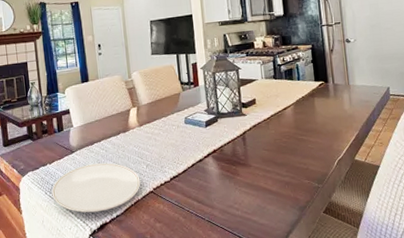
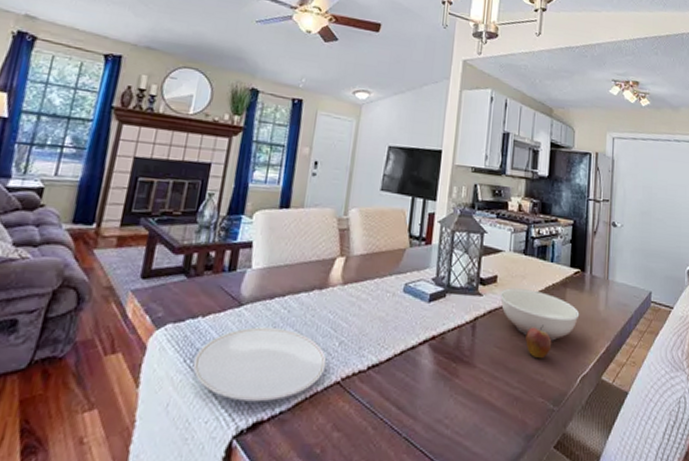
bowl: none [259,104,329,139] -> present [499,288,580,341]
fruit: none [286,128,310,153] -> present [525,325,552,359]

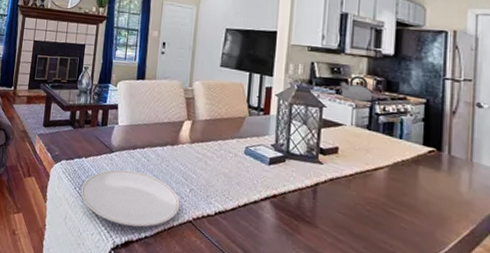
bowl: present [499,288,580,341] -> none [341,160,436,215]
kettle: none [500,198,530,227] -> present [340,75,373,103]
fruit: present [525,325,552,359] -> none [371,198,403,231]

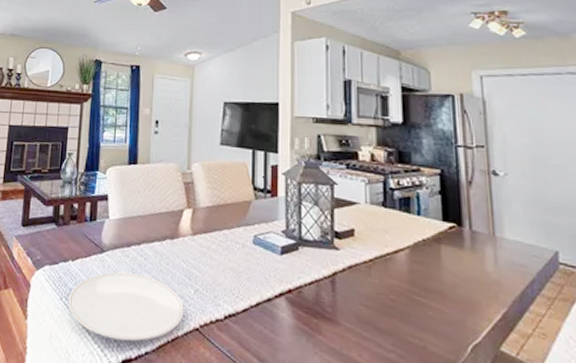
kettle: present [340,75,373,103] -> none [349,147,386,178]

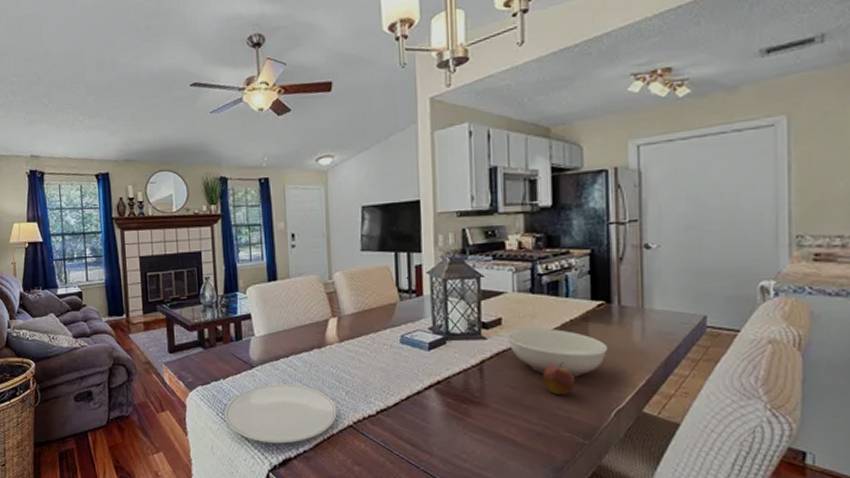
bowl: none [359,242,462,303] -> present [506,328,608,377]
fruit: none [396,284,430,322] -> present [543,362,576,396]

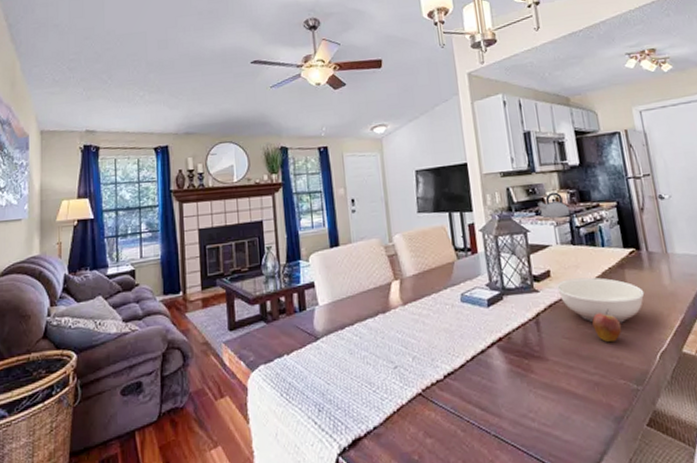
plate: present [224,384,337,444] -> none [288,353,406,423]
kettle: none [496,235,534,265] -> present [537,192,571,219]

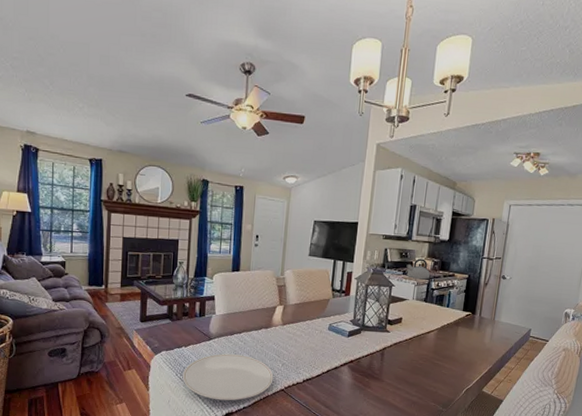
plate: none [288,353,406,423] -> present [182,353,274,401]
bowl: present [556,277,645,323] -> none [403,327,468,364]
fruit: present [592,309,622,343] -> none [423,353,444,377]

